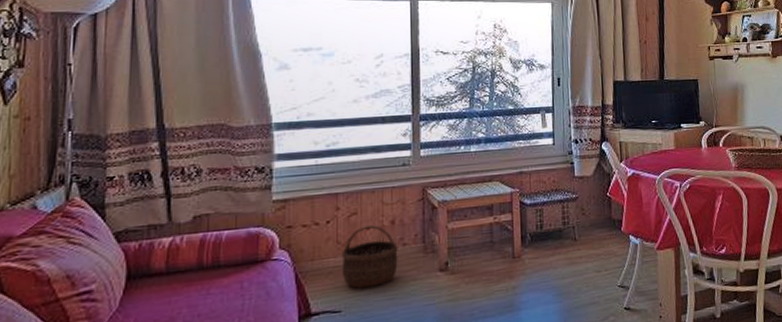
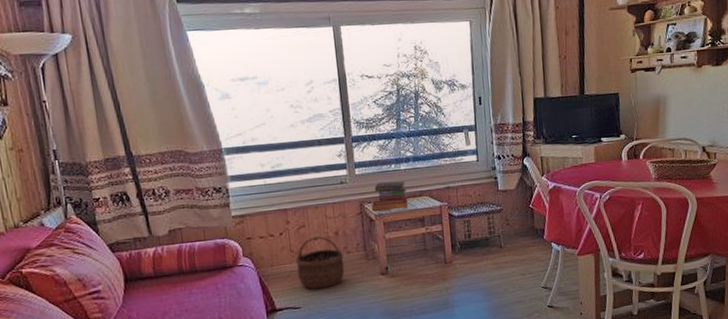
books: none [434,164,477,197] -> present [370,181,408,211]

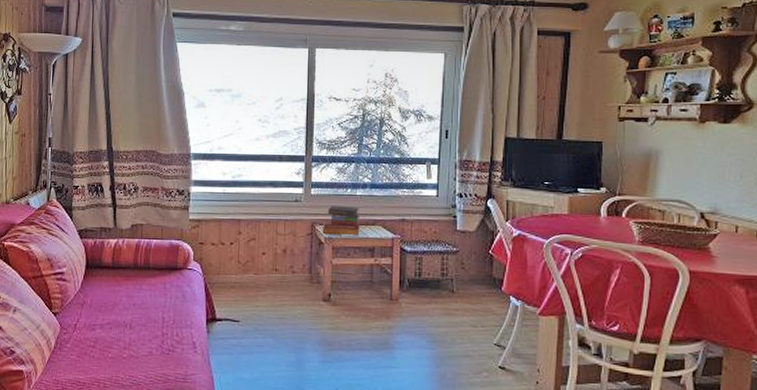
wicker basket: present [295,236,345,289] -> none [241,251,288,305]

